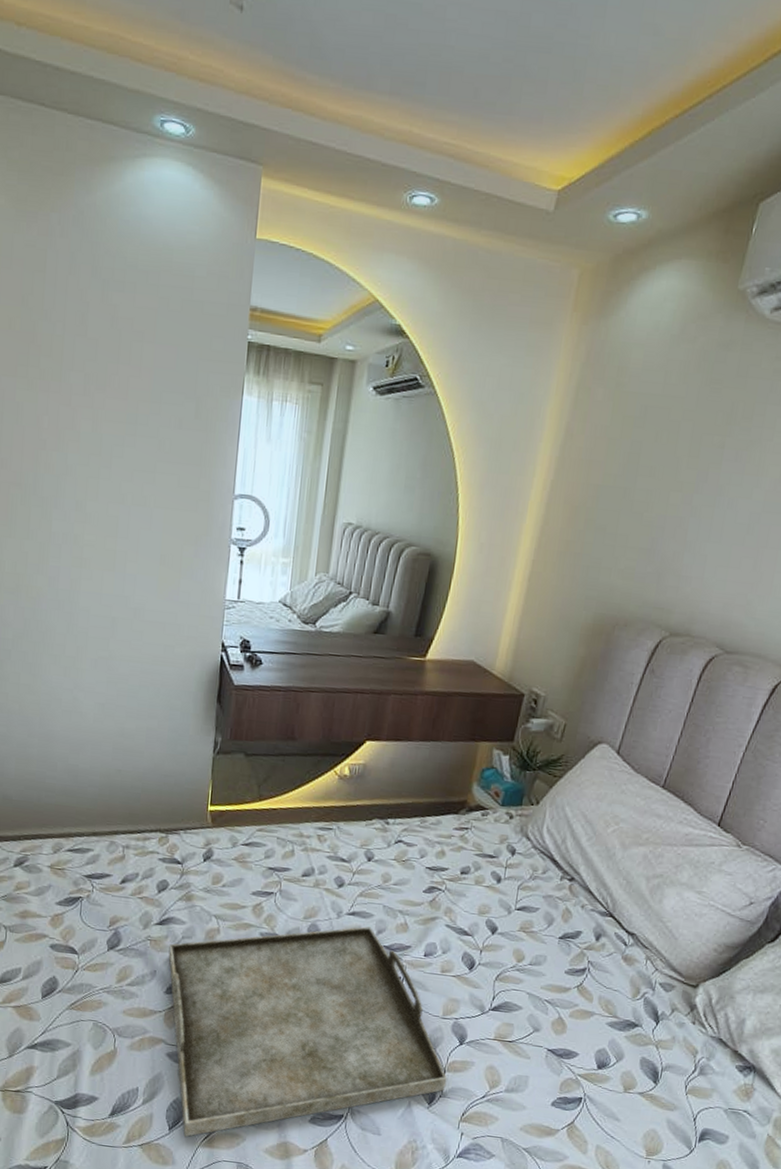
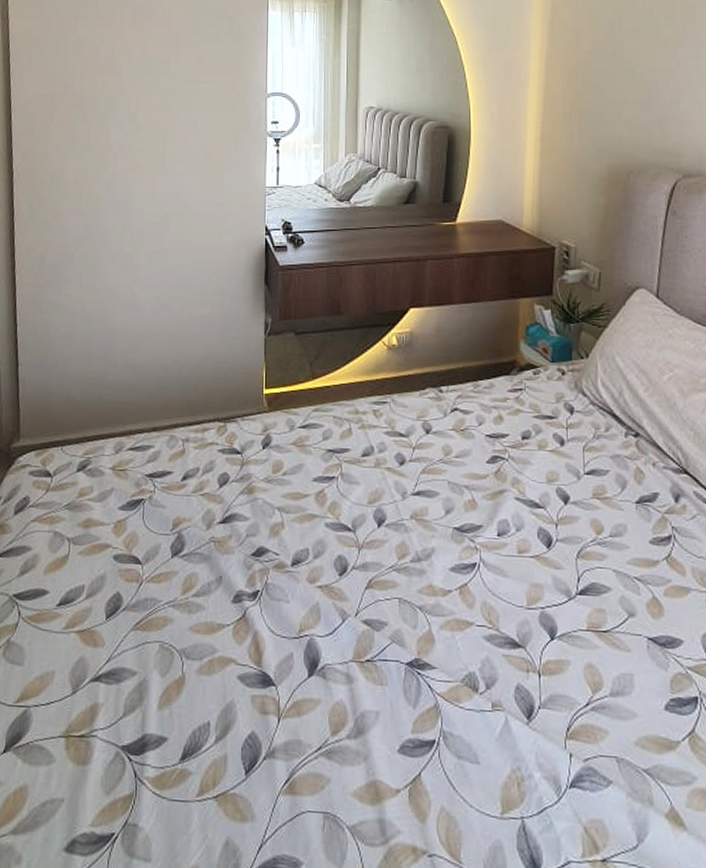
serving tray: present [168,926,447,1137] -> none [233,507,544,782]

